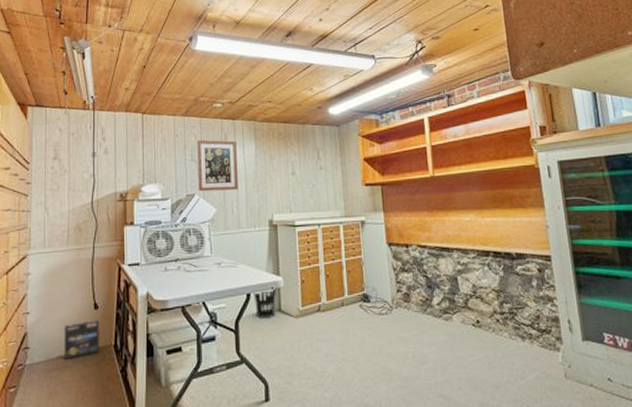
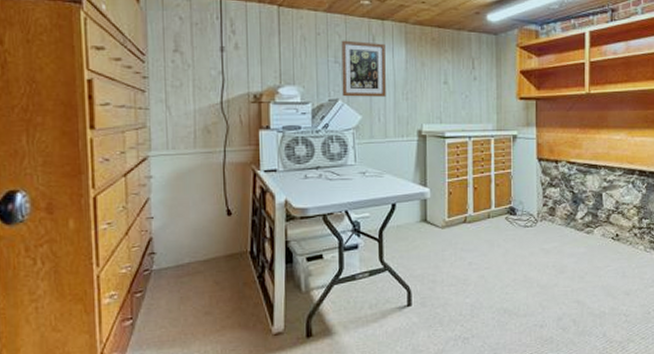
box: present [63,319,100,361] -> none [193,226,234,266]
wastebasket: present [253,287,277,318] -> none [399,198,423,228]

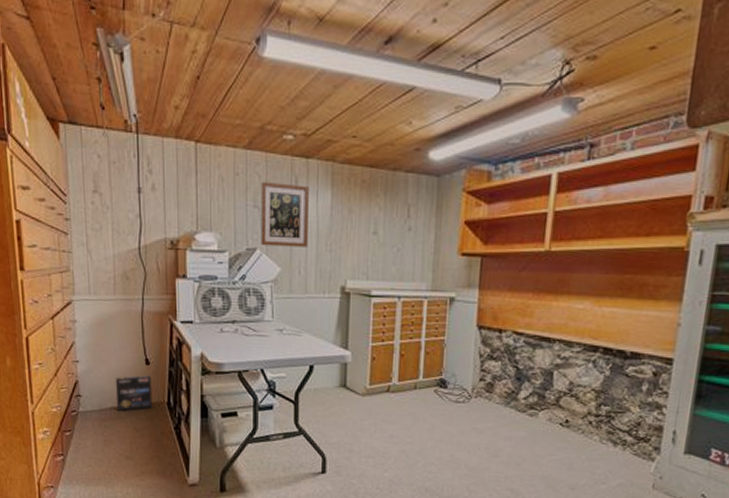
box: none [193,226,234,266] -> present [115,375,153,412]

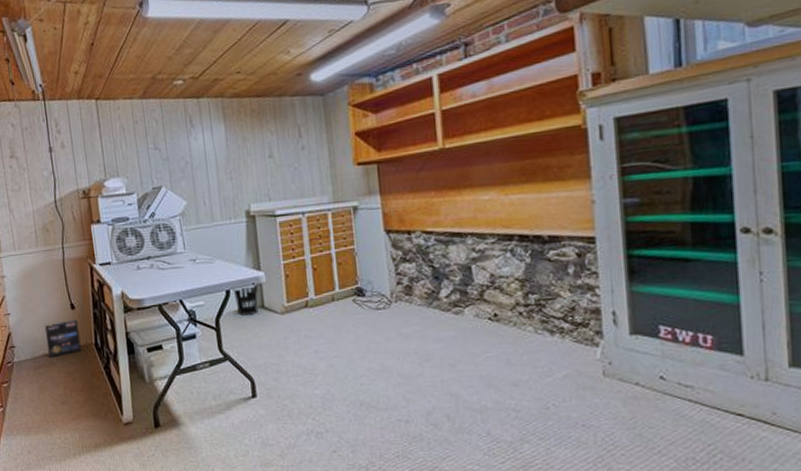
wall art: present [261,181,309,247] -> none [159,123,209,184]
wastebasket: none [317,361,344,393] -> present [233,283,259,316]

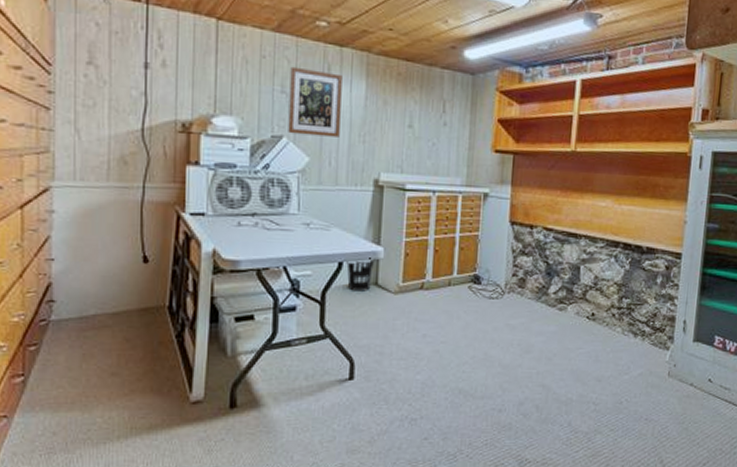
box: present [44,319,82,358] -> none [101,275,150,320]
wall art: none [159,123,209,184] -> present [288,66,342,137]

